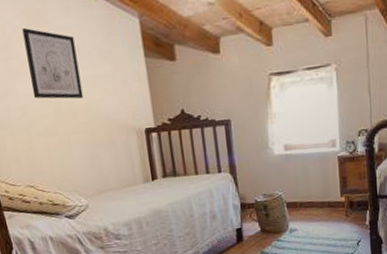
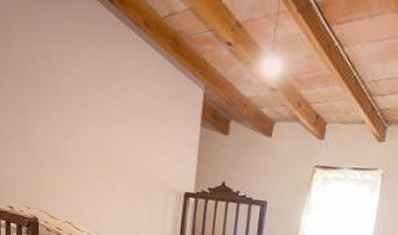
wall art: present [22,28,84,99] -> none [92,80,141,152]

